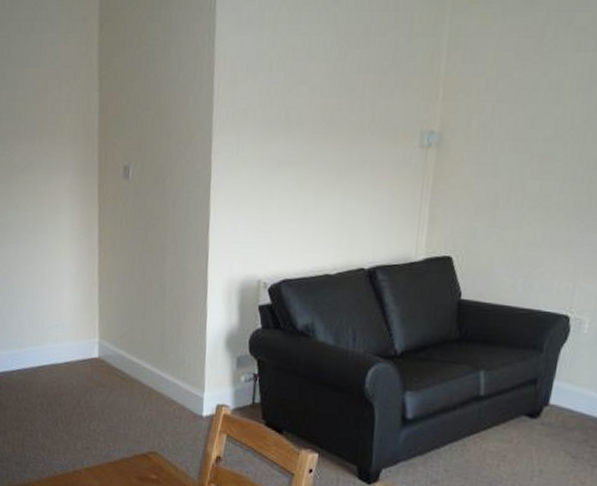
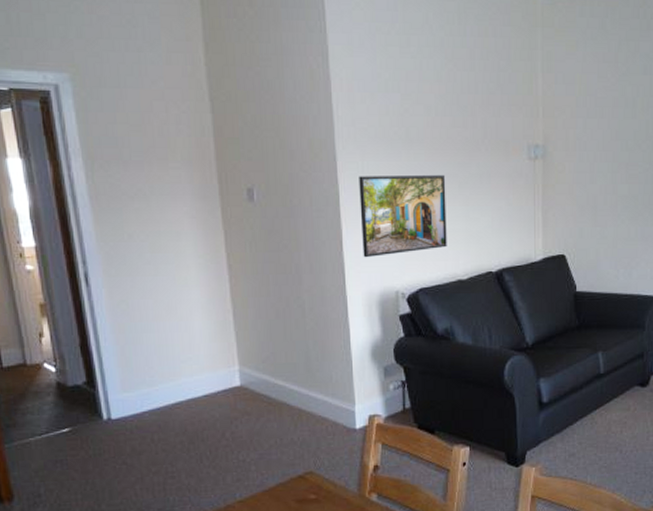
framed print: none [228,158,324,243] -> present [359,174,447,258]

